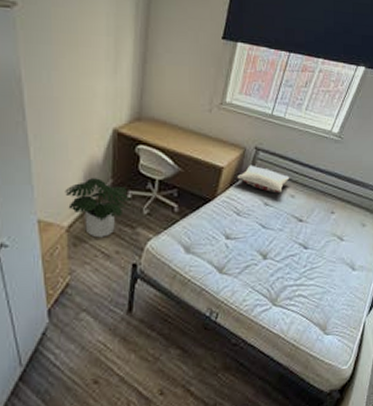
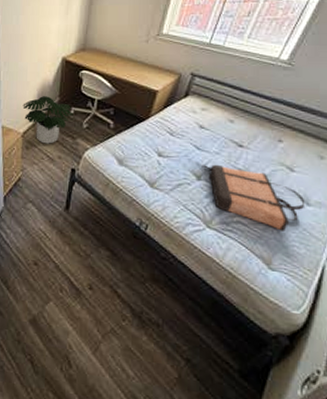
pillow: present [237,165,290,193] -> none [172,89,229,118]
shopping bag: none [273,241,352,298] -> present [208,164,306,231]

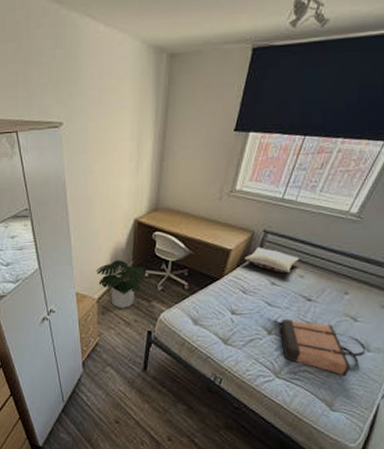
pillow: none [172,89,229,118] -> present [245,247,300,274]

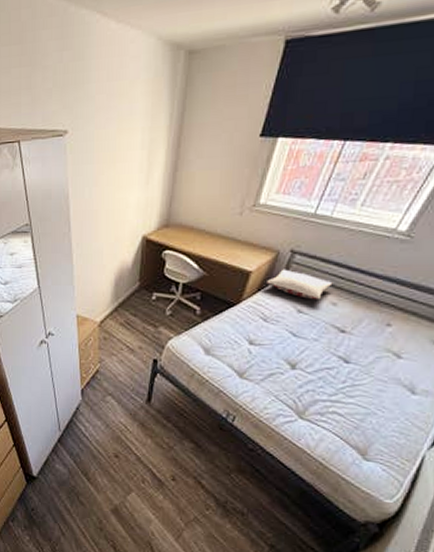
potted plant: present [96,260,148,308] -> none [99,281,155,334]
shopping bag: present [279,319,366,376] -> none [304,352,411,421]

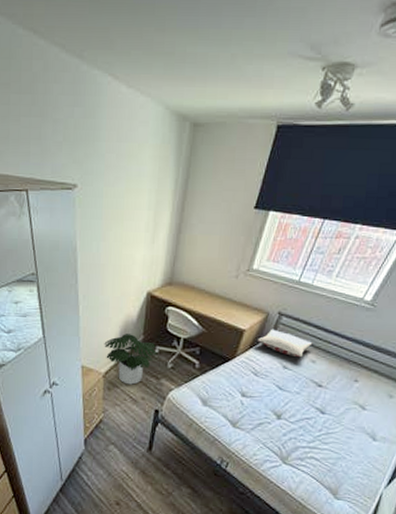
potted plant: none [99,281,155,334] -> present [104,334,158,385]

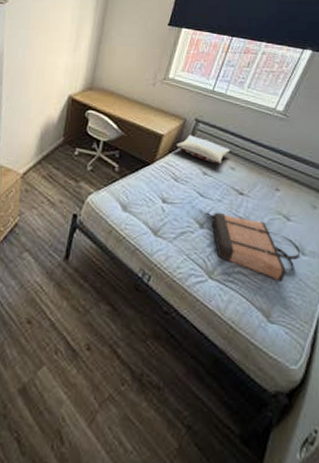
potted plant: present [104,334,158,385] -> none [24,135,78,187]
shopping bag: none [288,403,372,465] -> present [211,212,301,282]

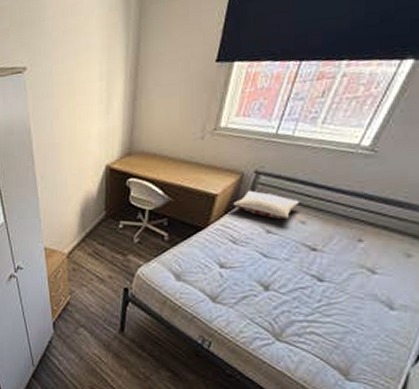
shopping bag: present [211,212,301,282] -> none [277,272,389,339]

